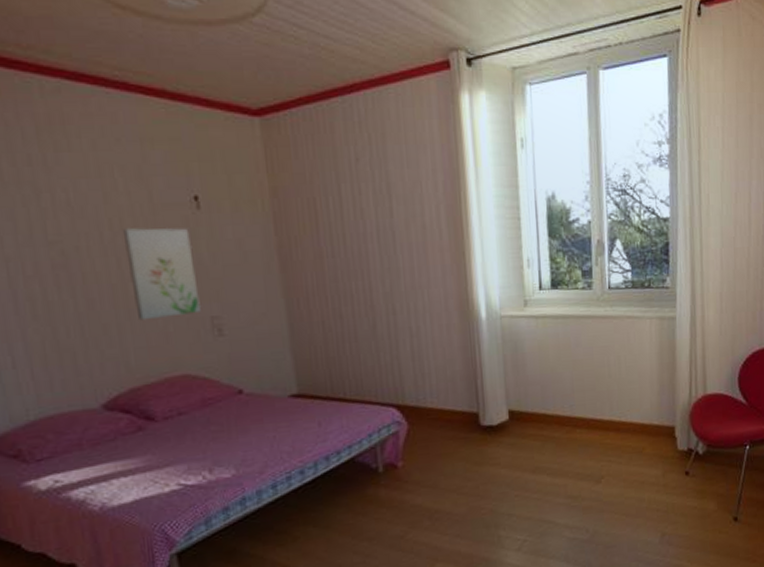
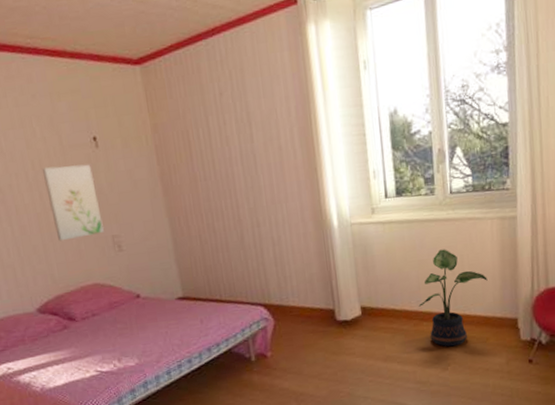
potted plant: none [571,348,645,457] -> present [418,249,488,347]

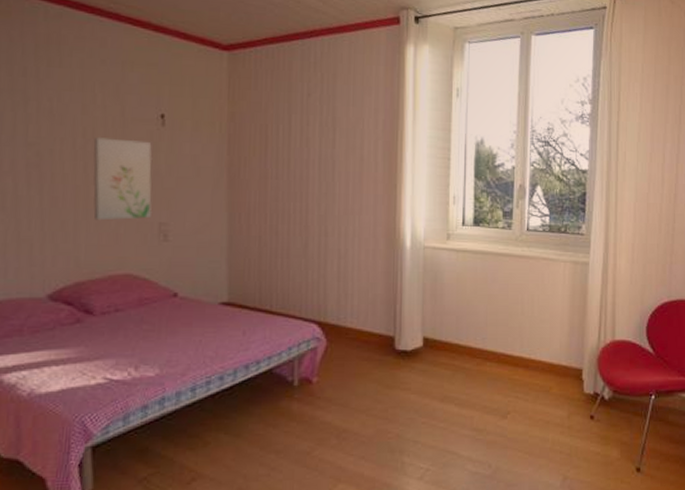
potted plant: present [418,249,488,347] -> none [483,286,556,393]

